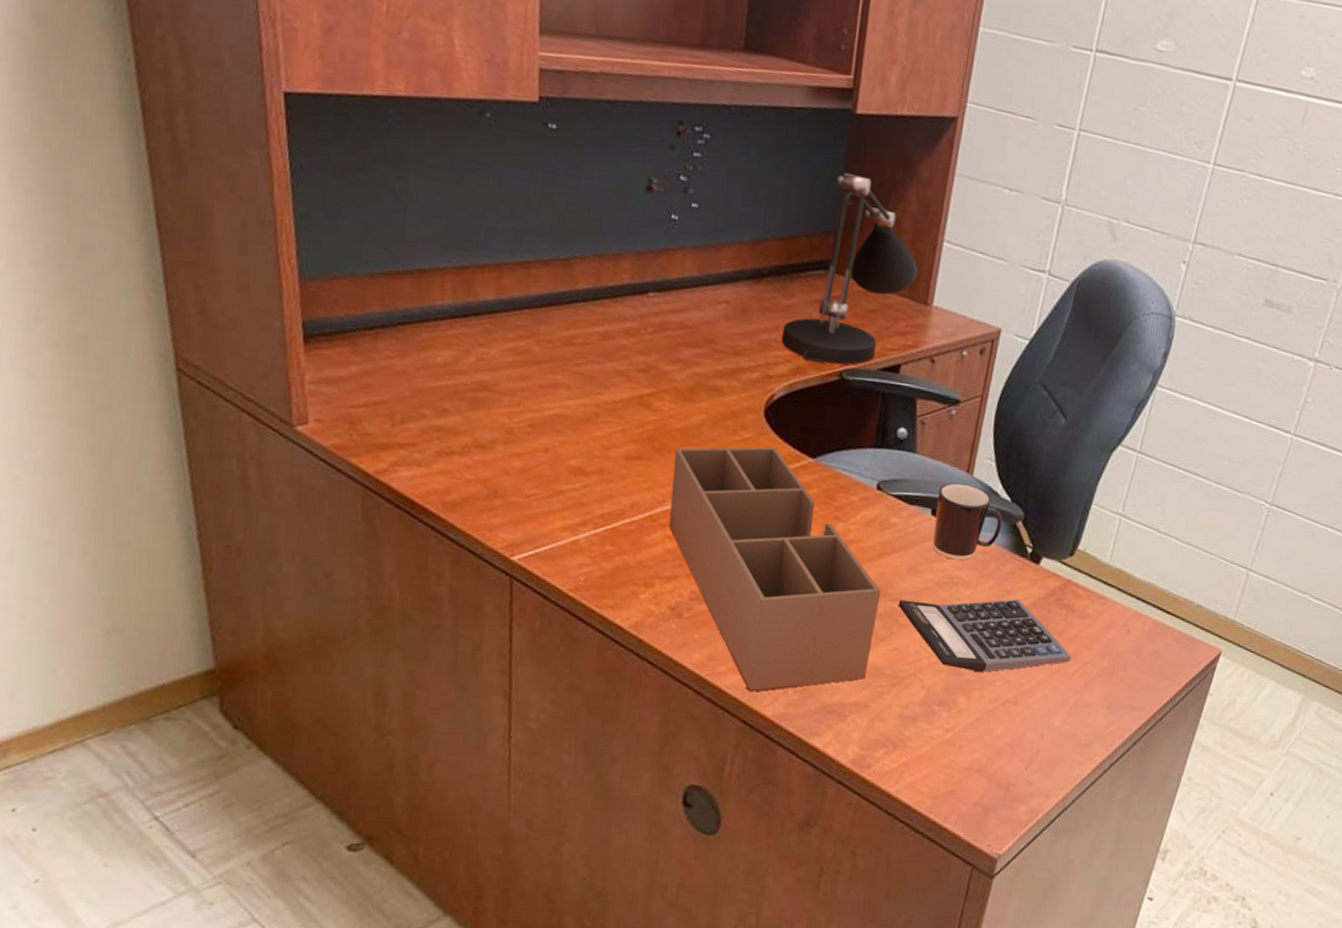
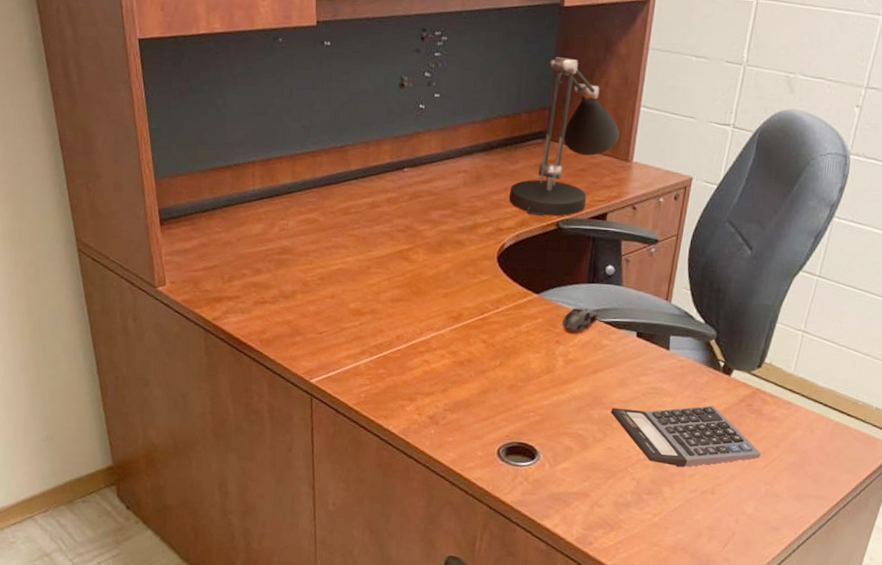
desk organizer: present [668,447,881,693] -> none [426,286,596,484]
computer mouse: none [842,476,888,509] -> present [562,307,599,334]
mug: present [933,482,1003,561] -> none [638,309,698,374]

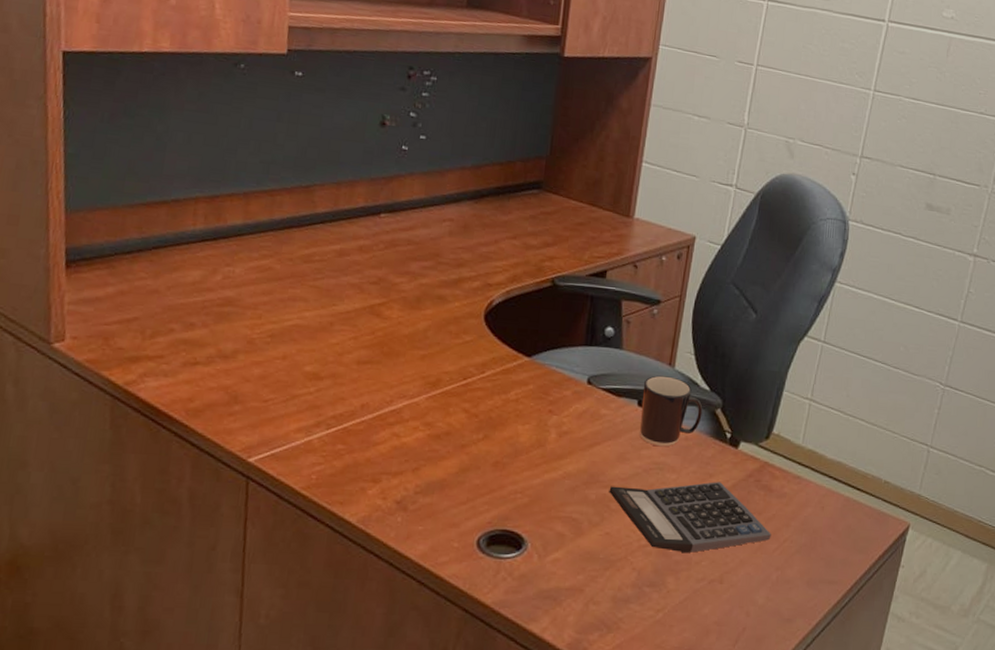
desk lamp: present [508,57,619,217] -> none [499,106,620,272]
computer mouse: present [562,307,599,334] -> none [555,372,597,403]
mug: none [638,309,698,374] -> present [640,375,703,447]

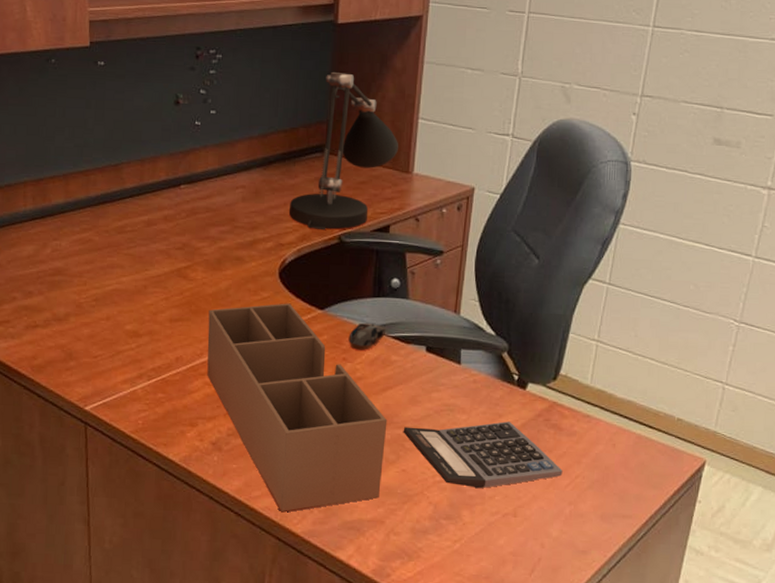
desk organizer: none [396,348,593,582] -> present [207,303,387,514]
desk lamp: none [499,106,620,272] -> present [288,72,398,231]
computer mouse: none [555,372,597,403] -> present [348,322,387,350]
mug: present [640,375,703,447] -> none [429,322,489,390]

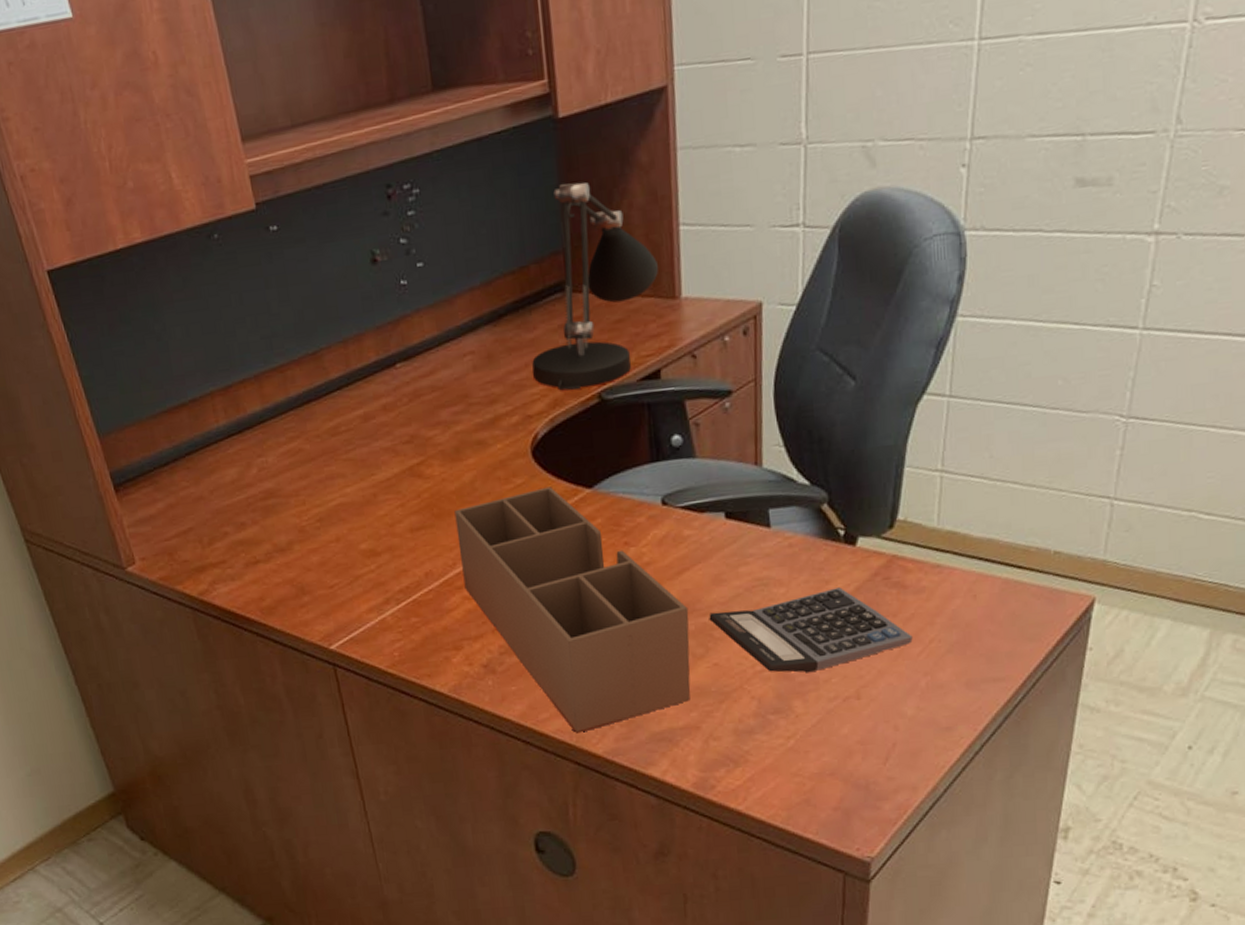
computer mouse: present [348,322,387,350] -> none [627,494,673,531]

